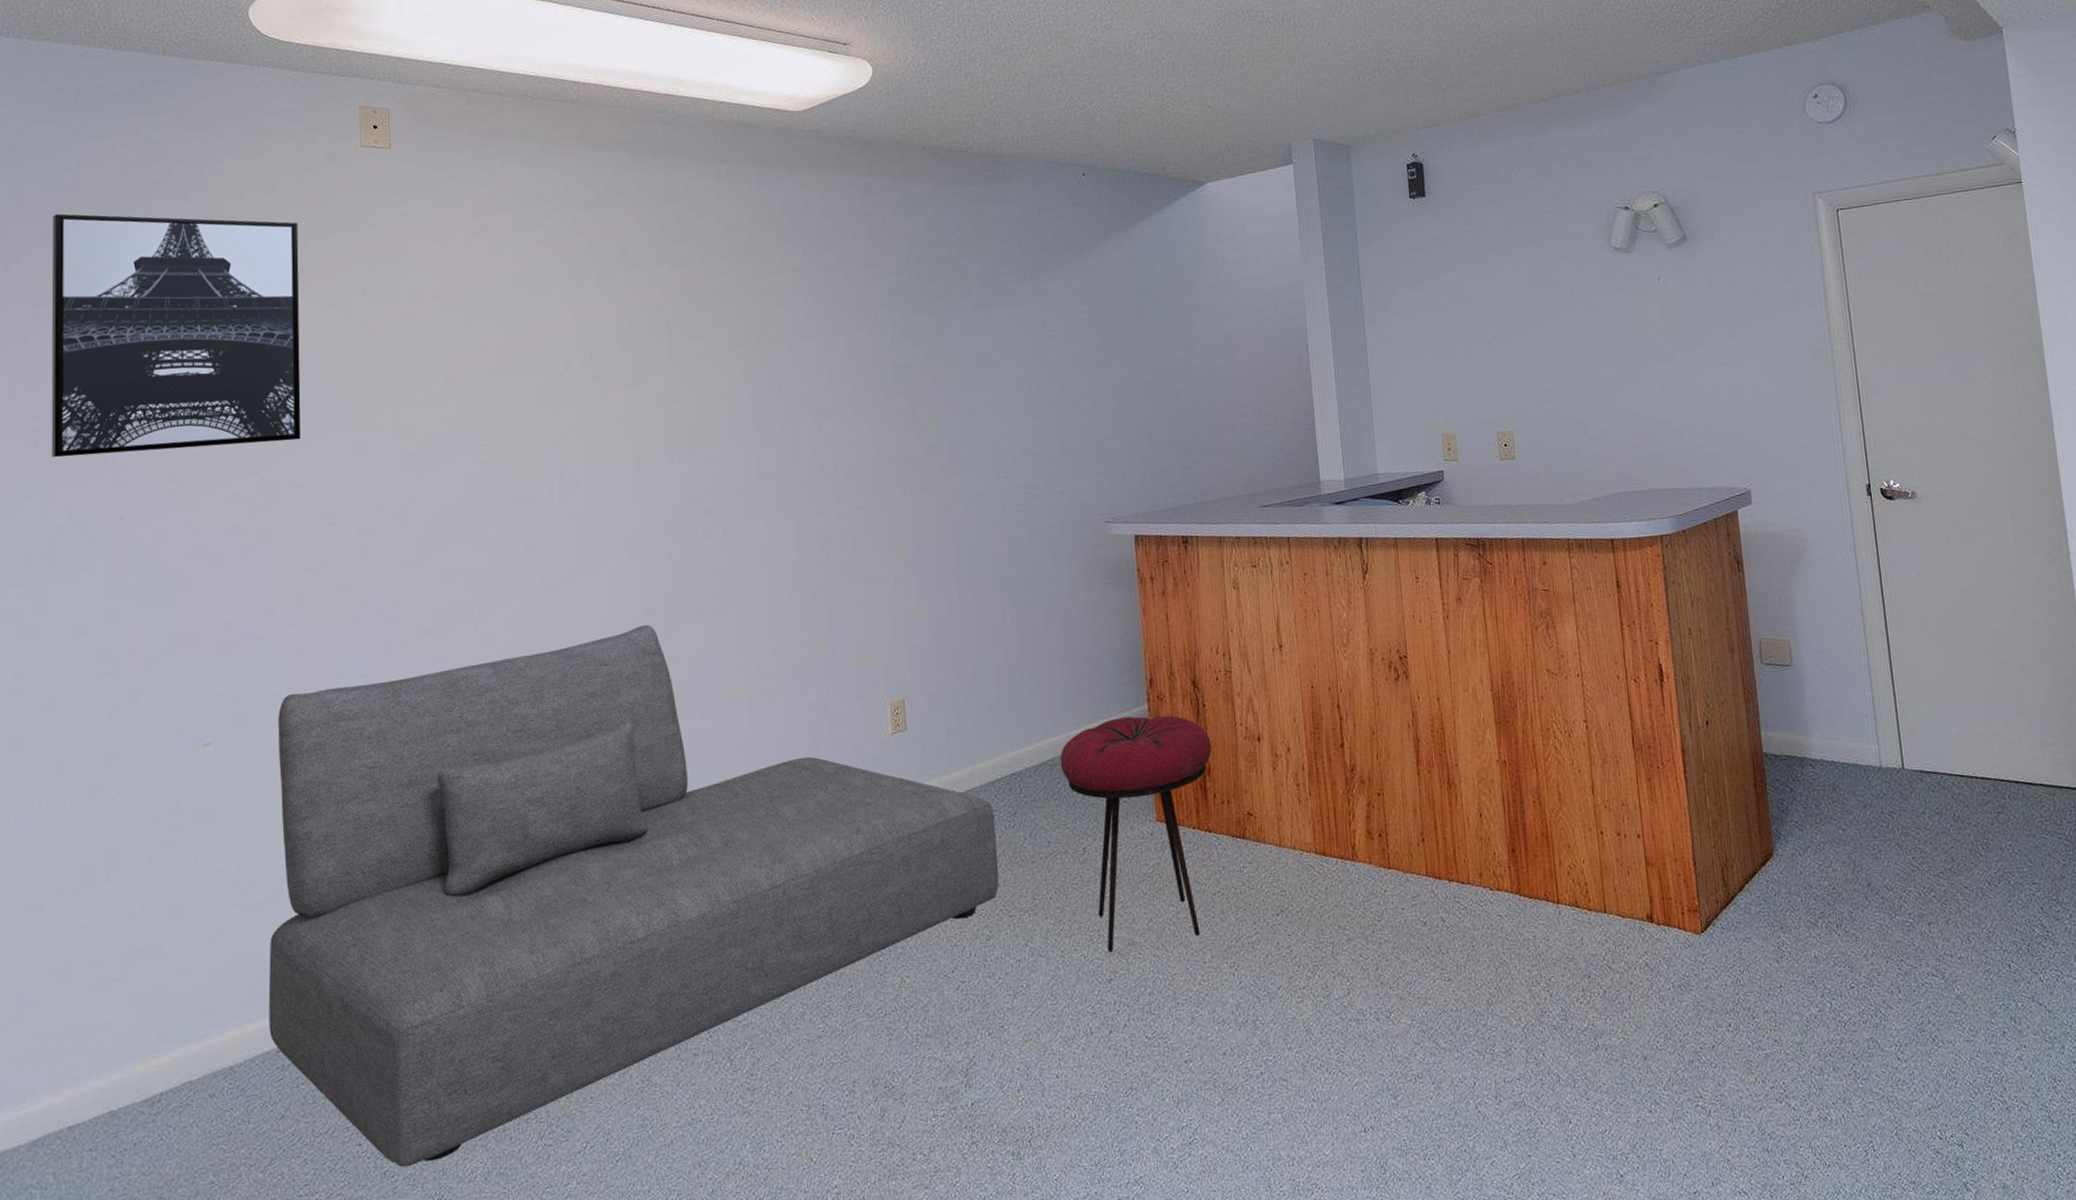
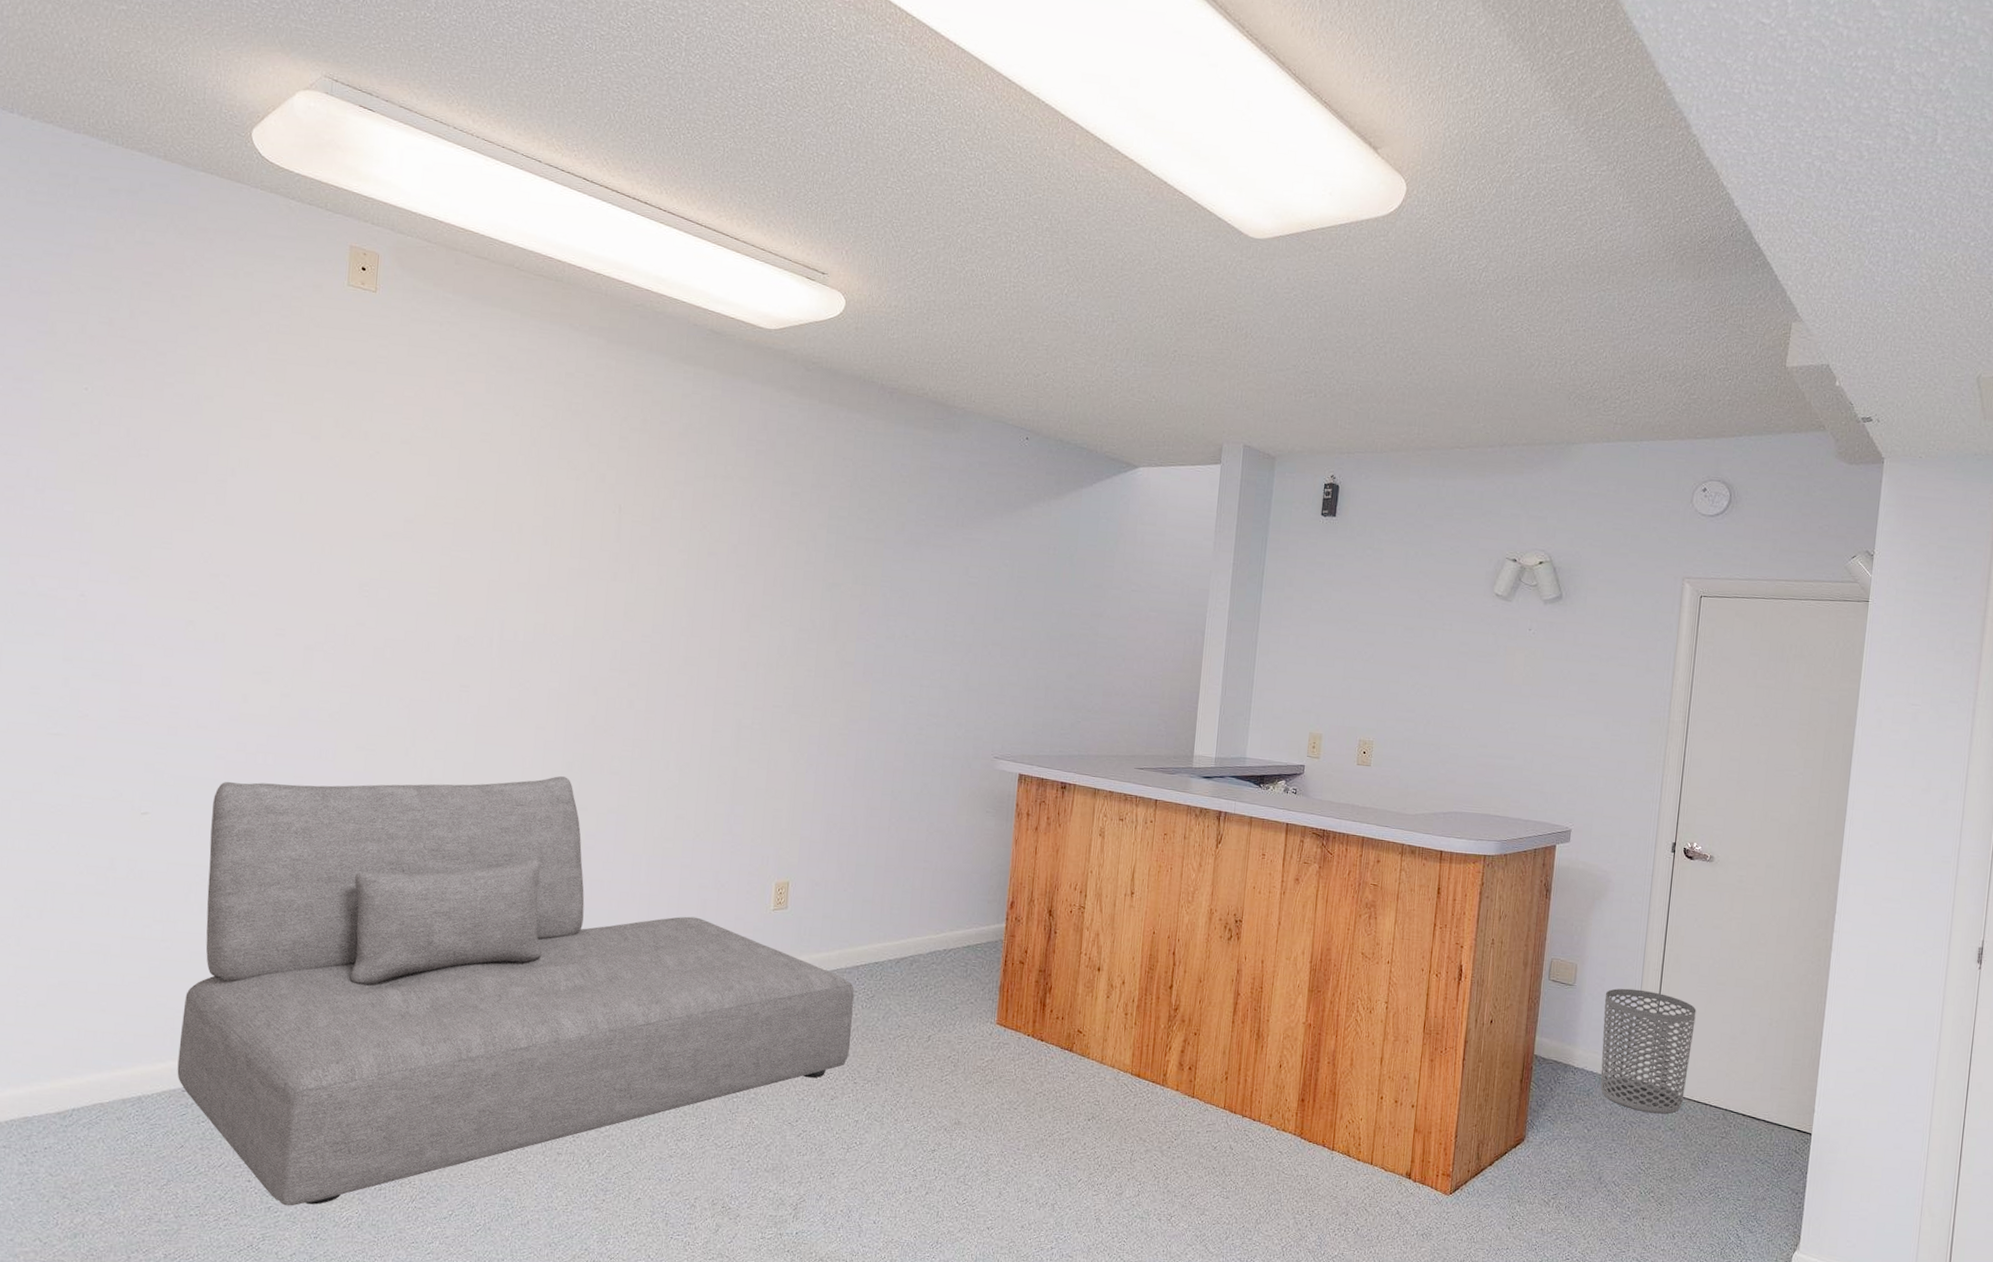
wall art: present [51,213,301,458] -> none [21,296,279,552]
stool: present [1060,715,1212,953] -> none [919,930,1057,1128]
waste bin: none [1828,657,1944,799] -> present [1600,988,1696,1114]

